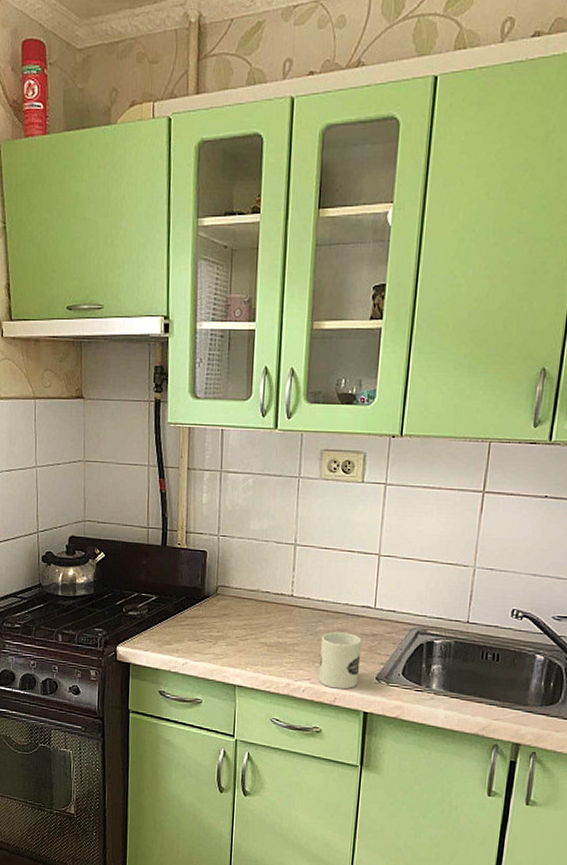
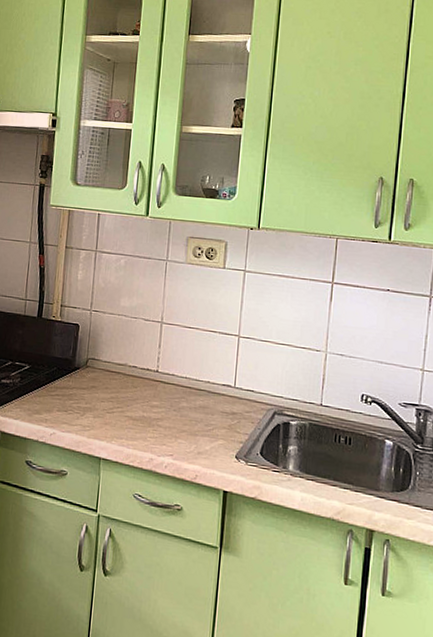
mug: present [318,632,362,690] -> none [180,408,222,467]

